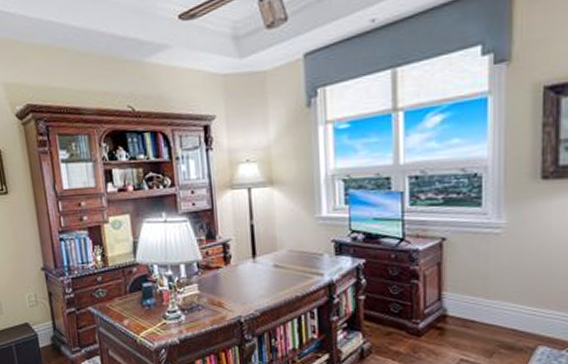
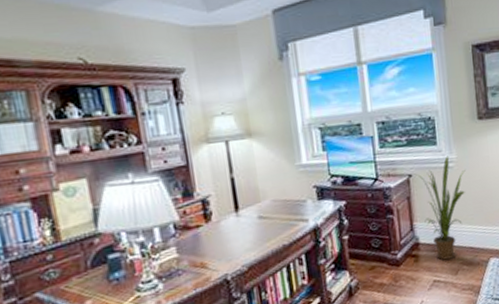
house plant: none [447,220,517,339] -> present [413,155,466,260]

